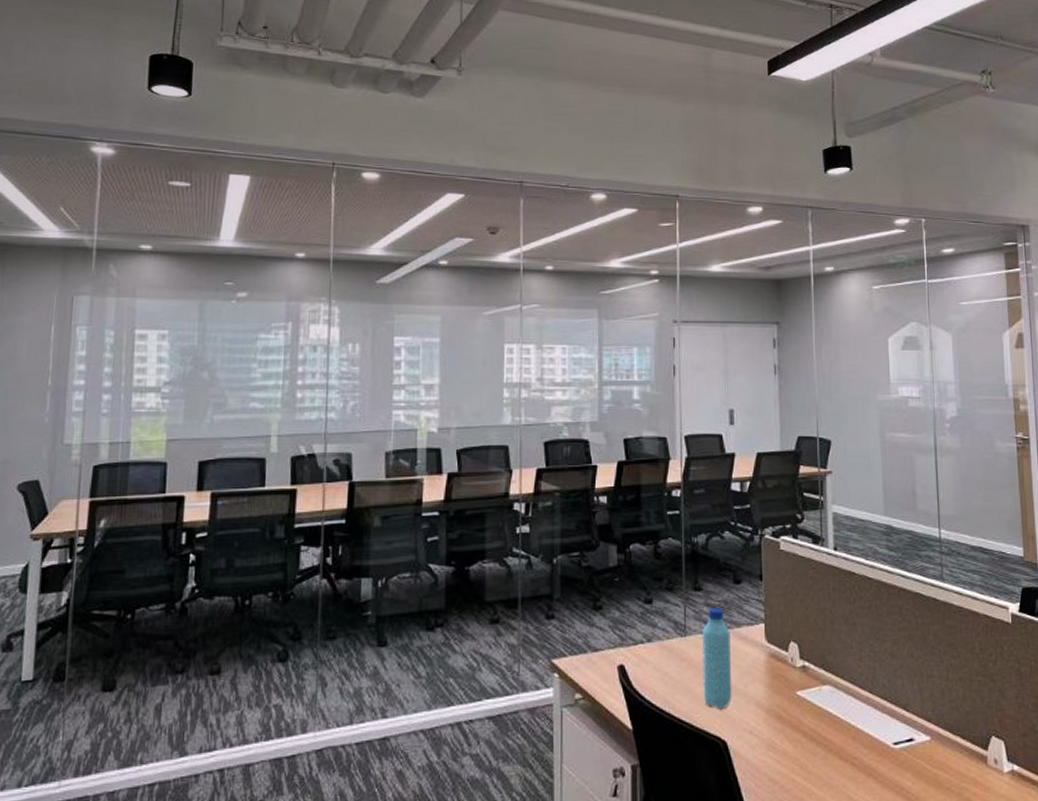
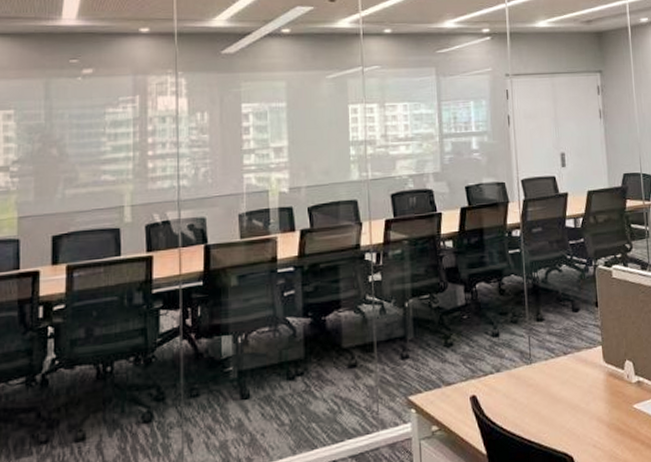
water bottle: present [702,608,732,708] -> none [546,335,576,427]

